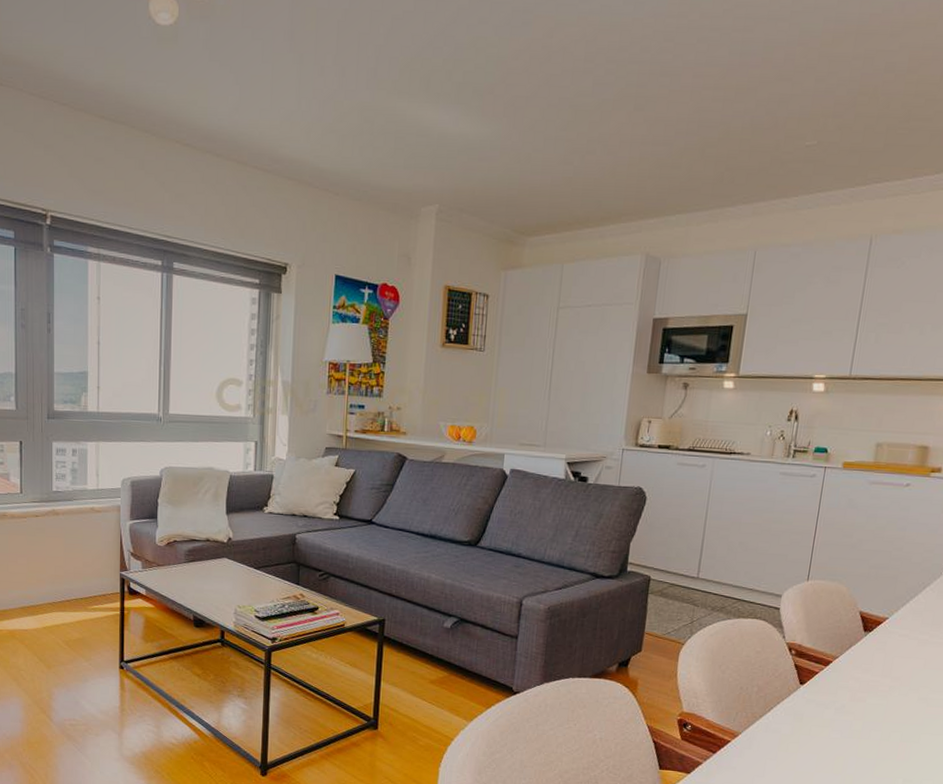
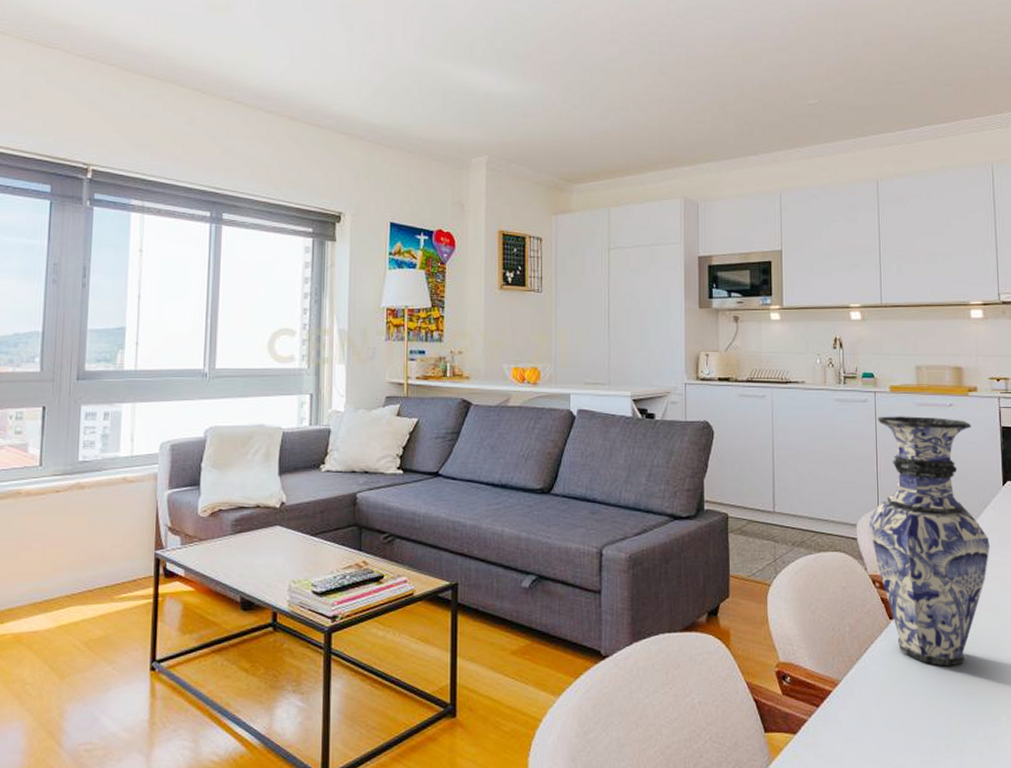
vase: none [794,492,927,731] -> present [869,416,990,666]

